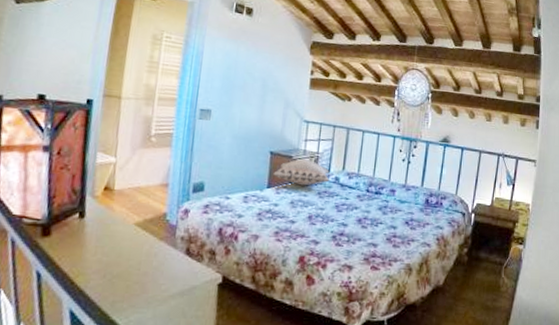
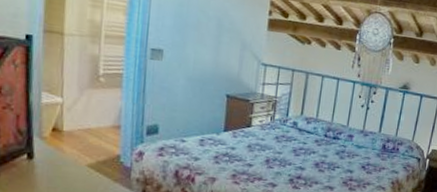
decorative pillow: present [273,158,330,186] -> none [230,102,288,130]

